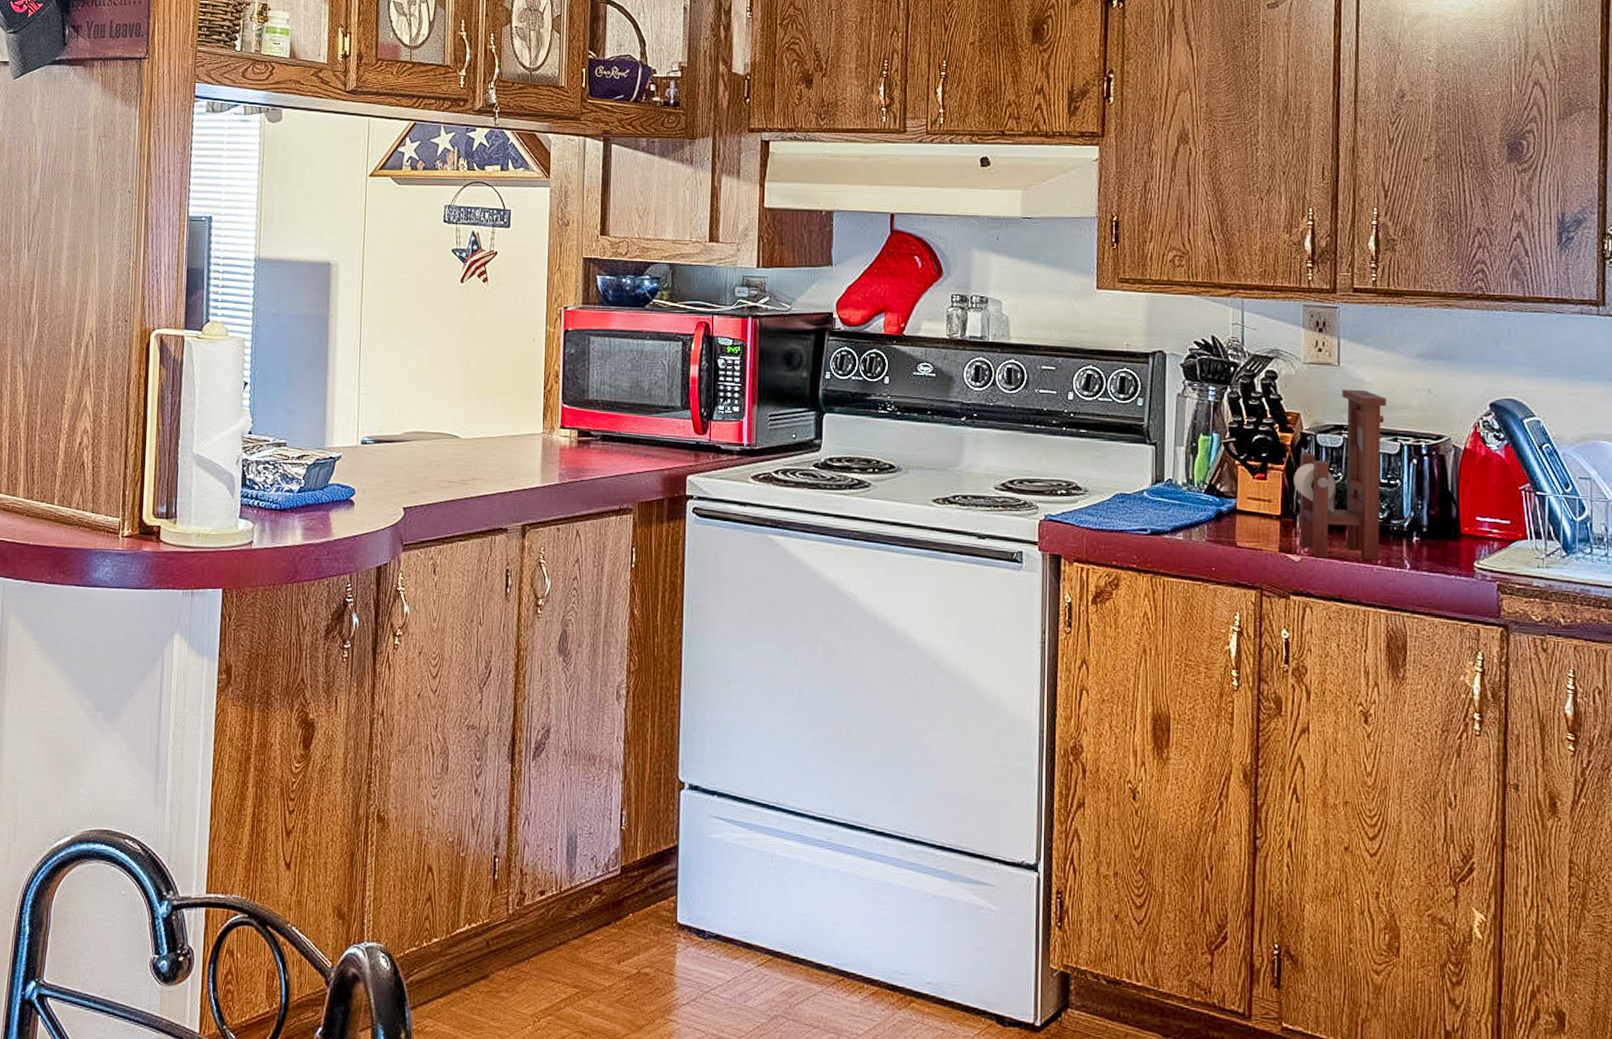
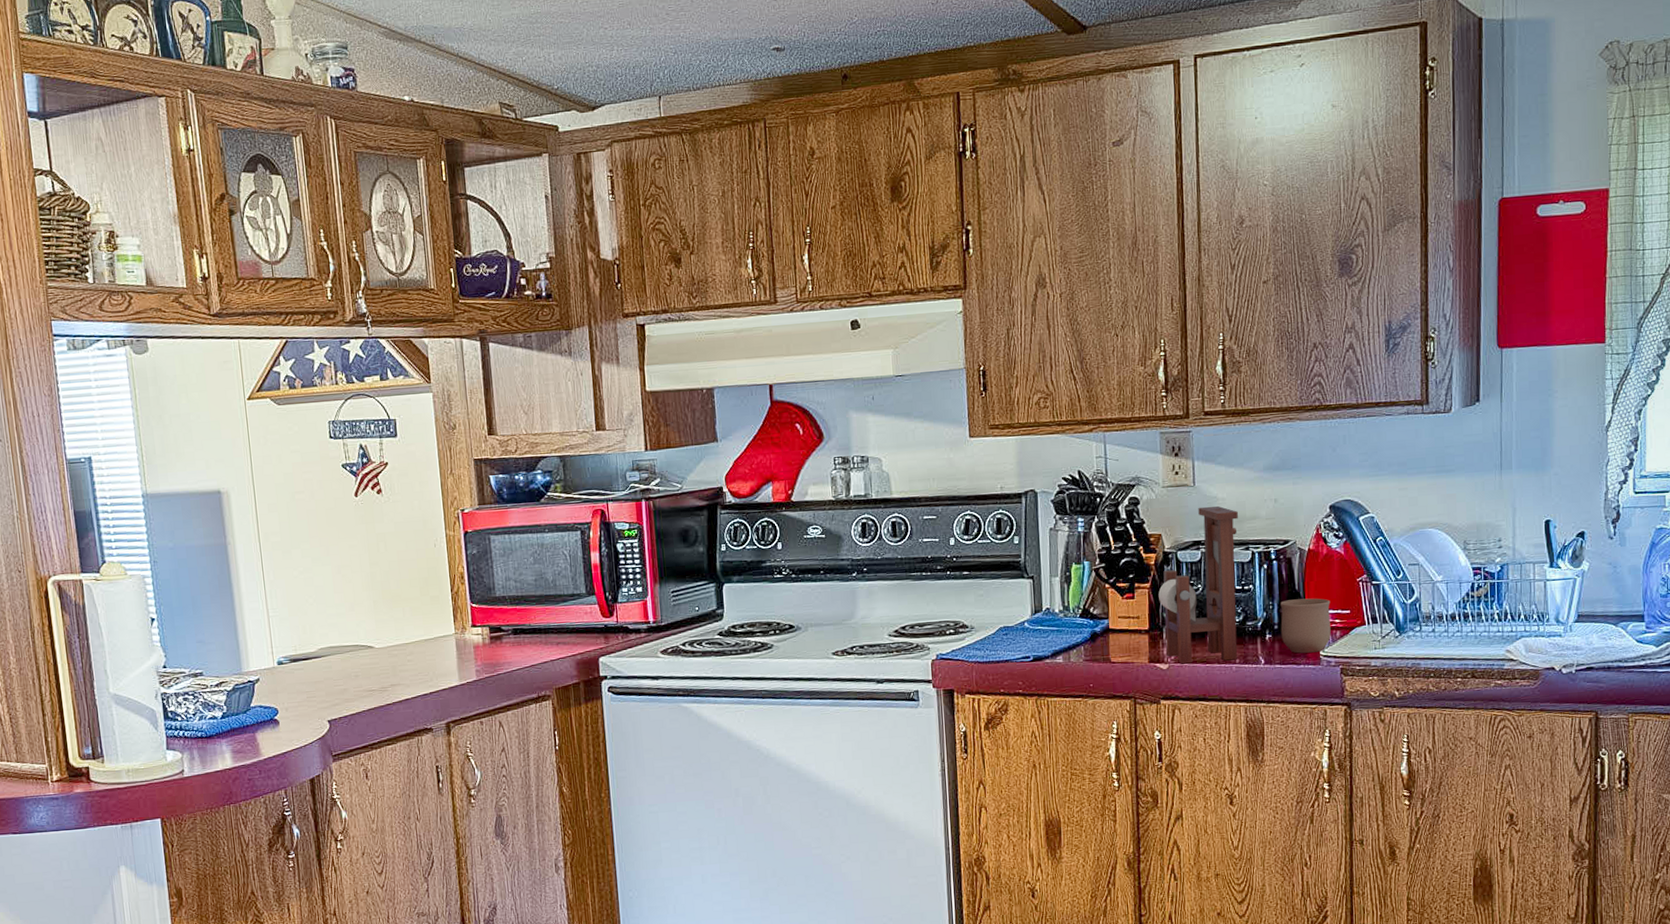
mug: none [1430,501,1488,563] -> present [1280,598,1331,654]

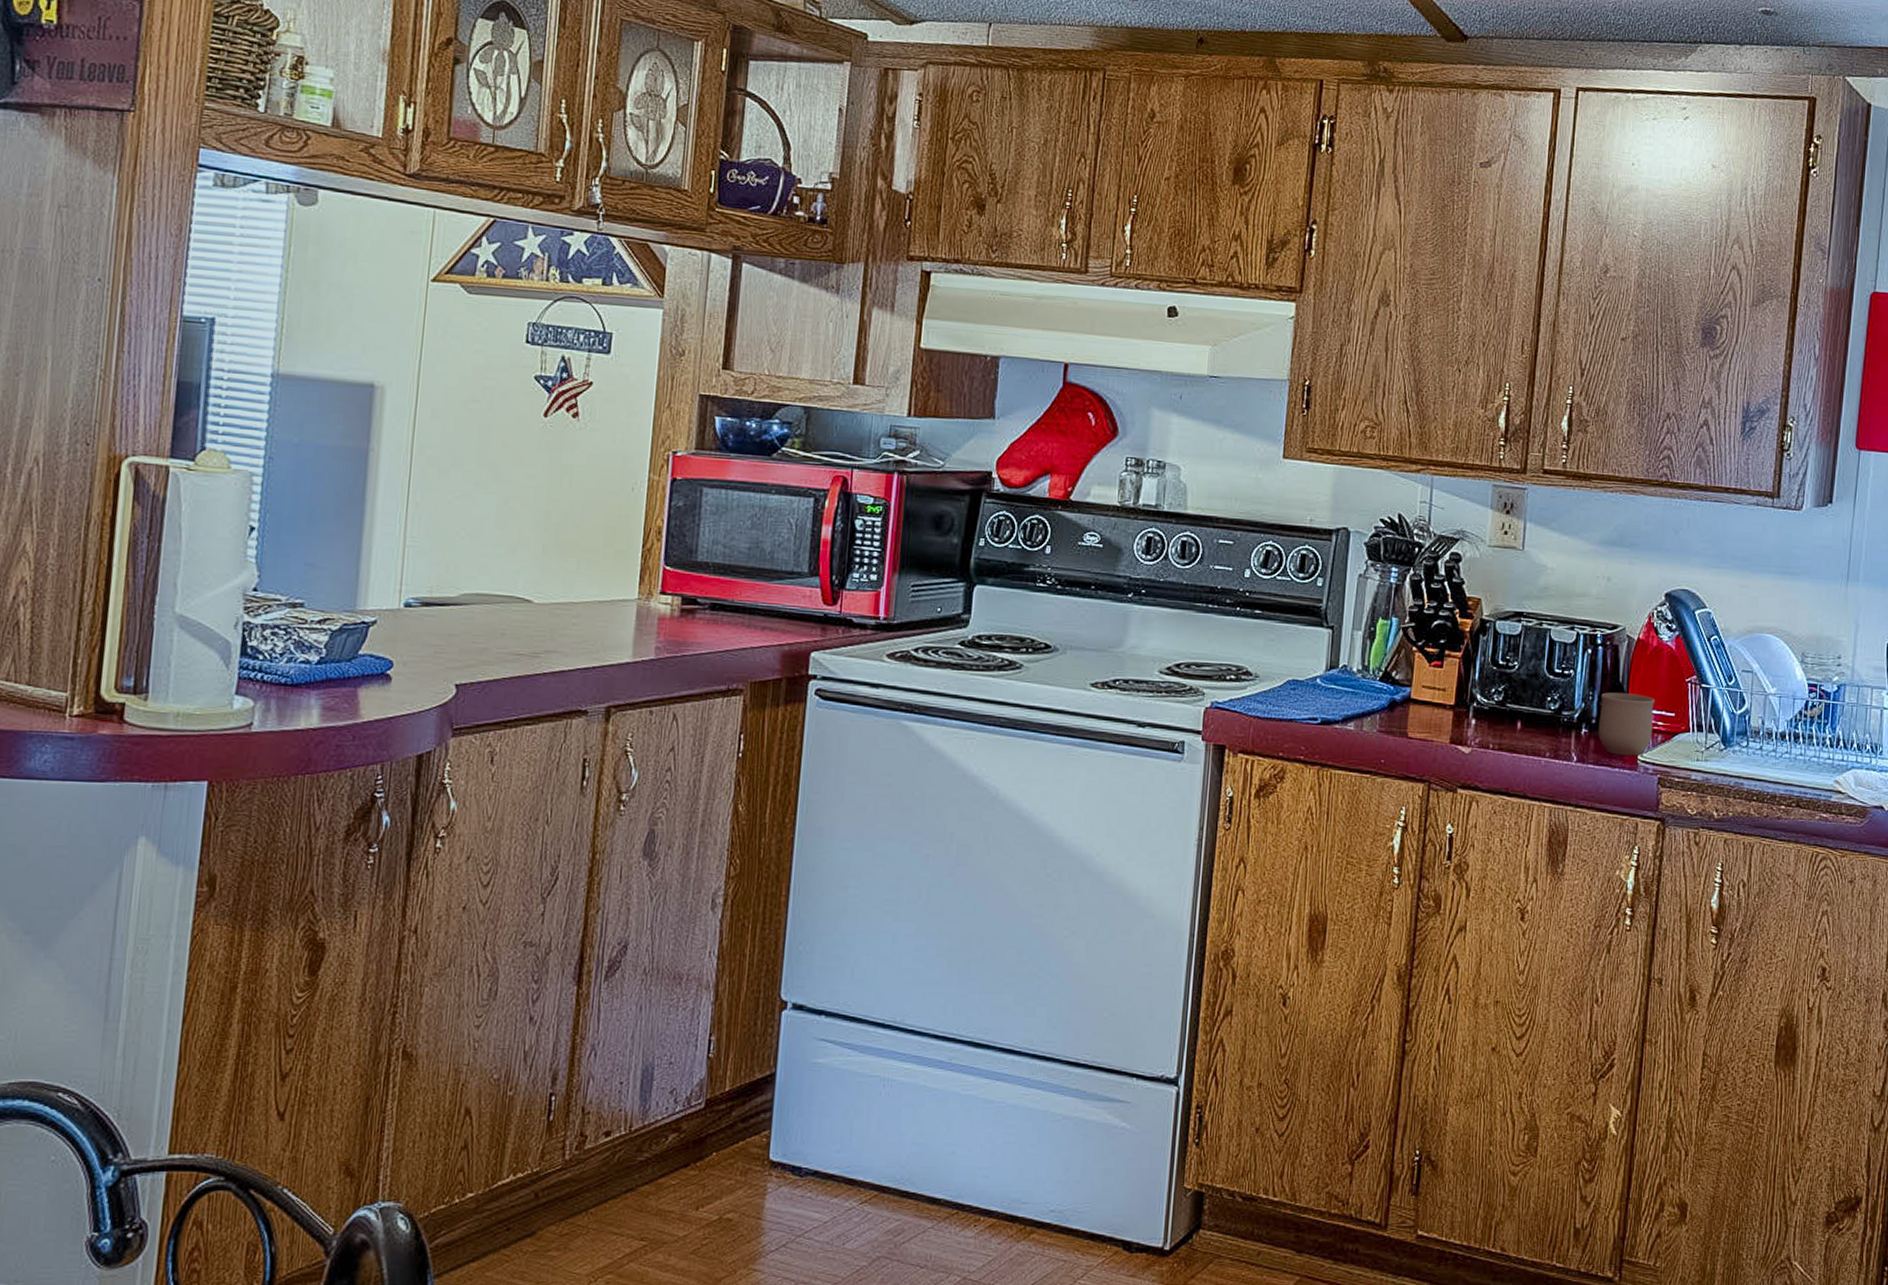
paper towel holder: present [1158,506,1238,664] -> none [1469,574,1567,753]

